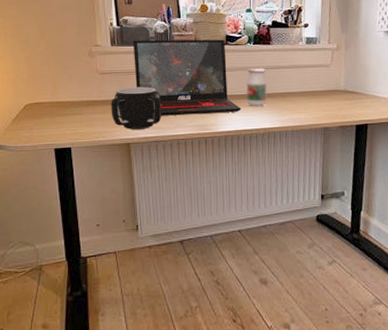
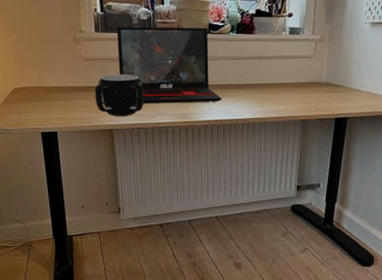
jar: present [245,67,268,107] -> none [227,57,249,97]

